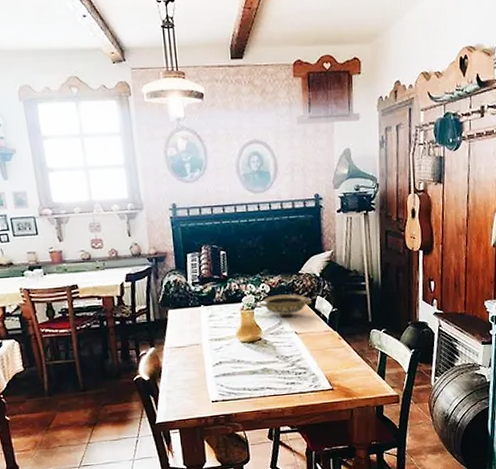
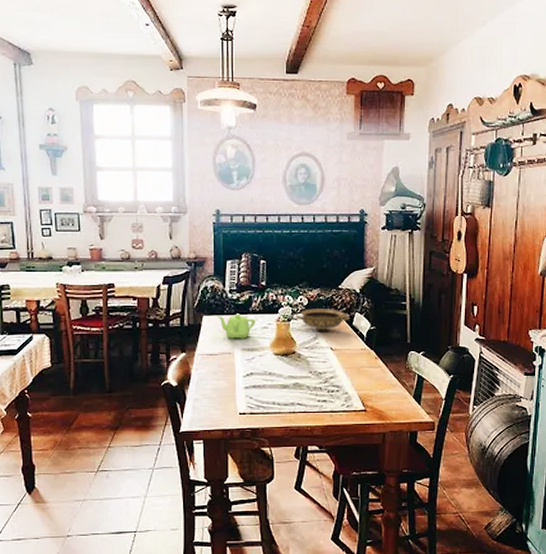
teapot: none [183,305,221,332] -> present [218,313,256,340]

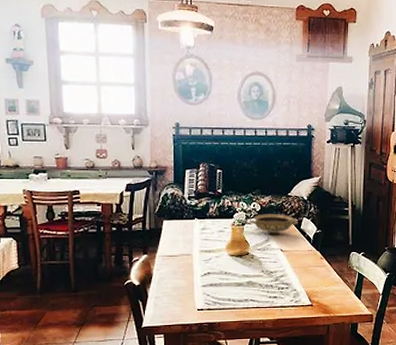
teapot: present [218,313,256,340] -> none [177,218,213,243]

